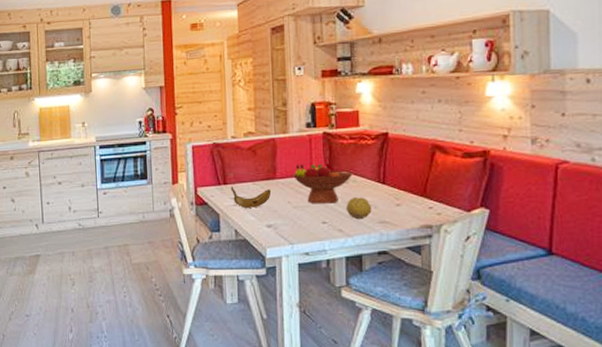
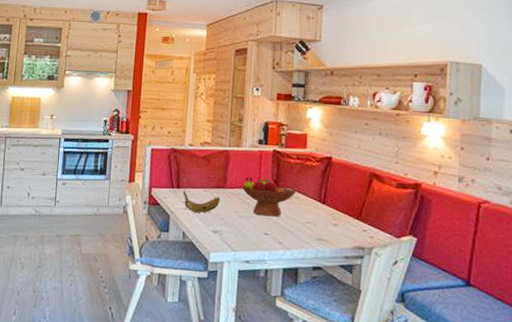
fruit: present [345,197,372,220] -> none [287,213,311,235]

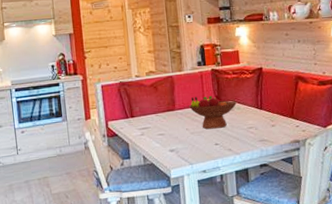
banana: present [183,190,221,213] -> none [137,118,172,137]

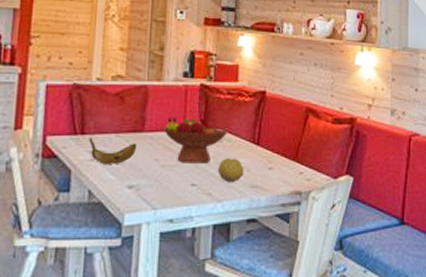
banana: none [137,118,172,137] -> present [88,136,138,164]
fruit: none [233,121,253,140] -> present [217,158,244,183]

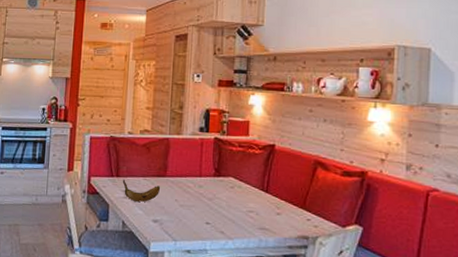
fruit bowl: present [162,118,229,164] -> none [181,166,240,206]
fruit: present [217,158,244,183] -> none [229,202,253,224]

